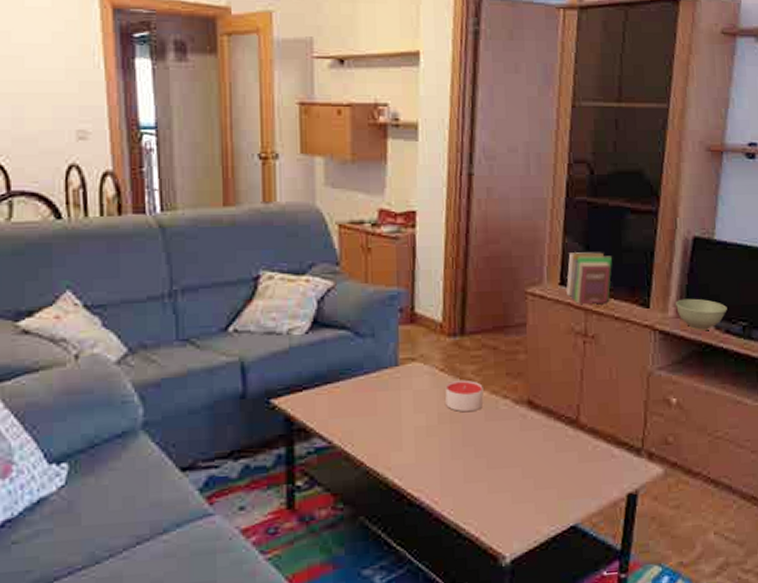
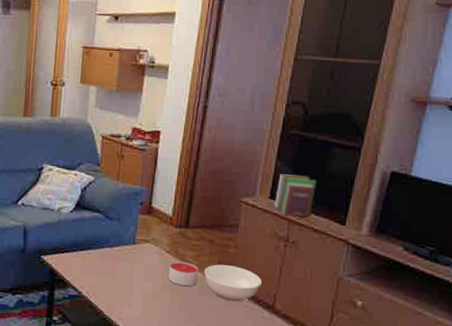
bowl: none [490,376,562,422] -> present [204,264,263,302]
bowl: present [676,298,727,332] -> none [369,221,417,251]

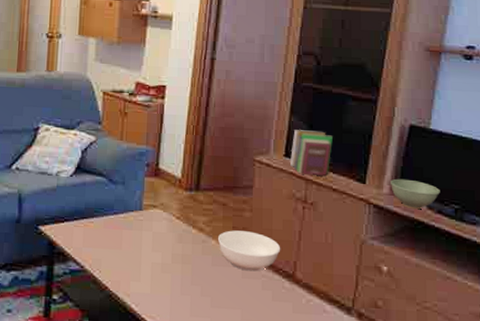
candle: present [168,261,199,287] -> none [179,227,212,256]
bowl: none [369,221,417,251] -> present [391,178,440,210]

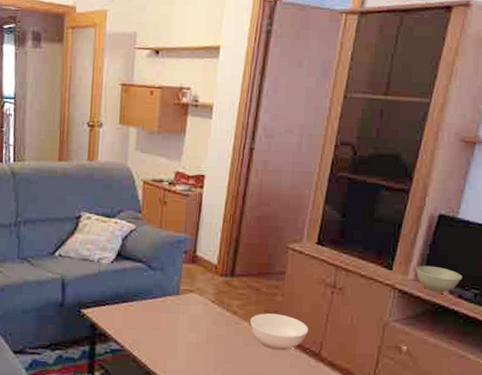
books: present [289,130,333,178] -> none [321,218,364,264]

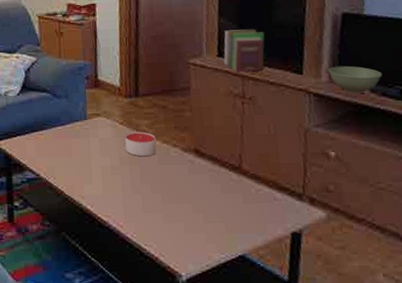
candle: none [214,311,245,337] -> present [125,131,156,157]
bowl: present [250,313,309,351] -> none [162,130,225,167]
books: none [321,218,364,264] -> present [223,29,265,73]

